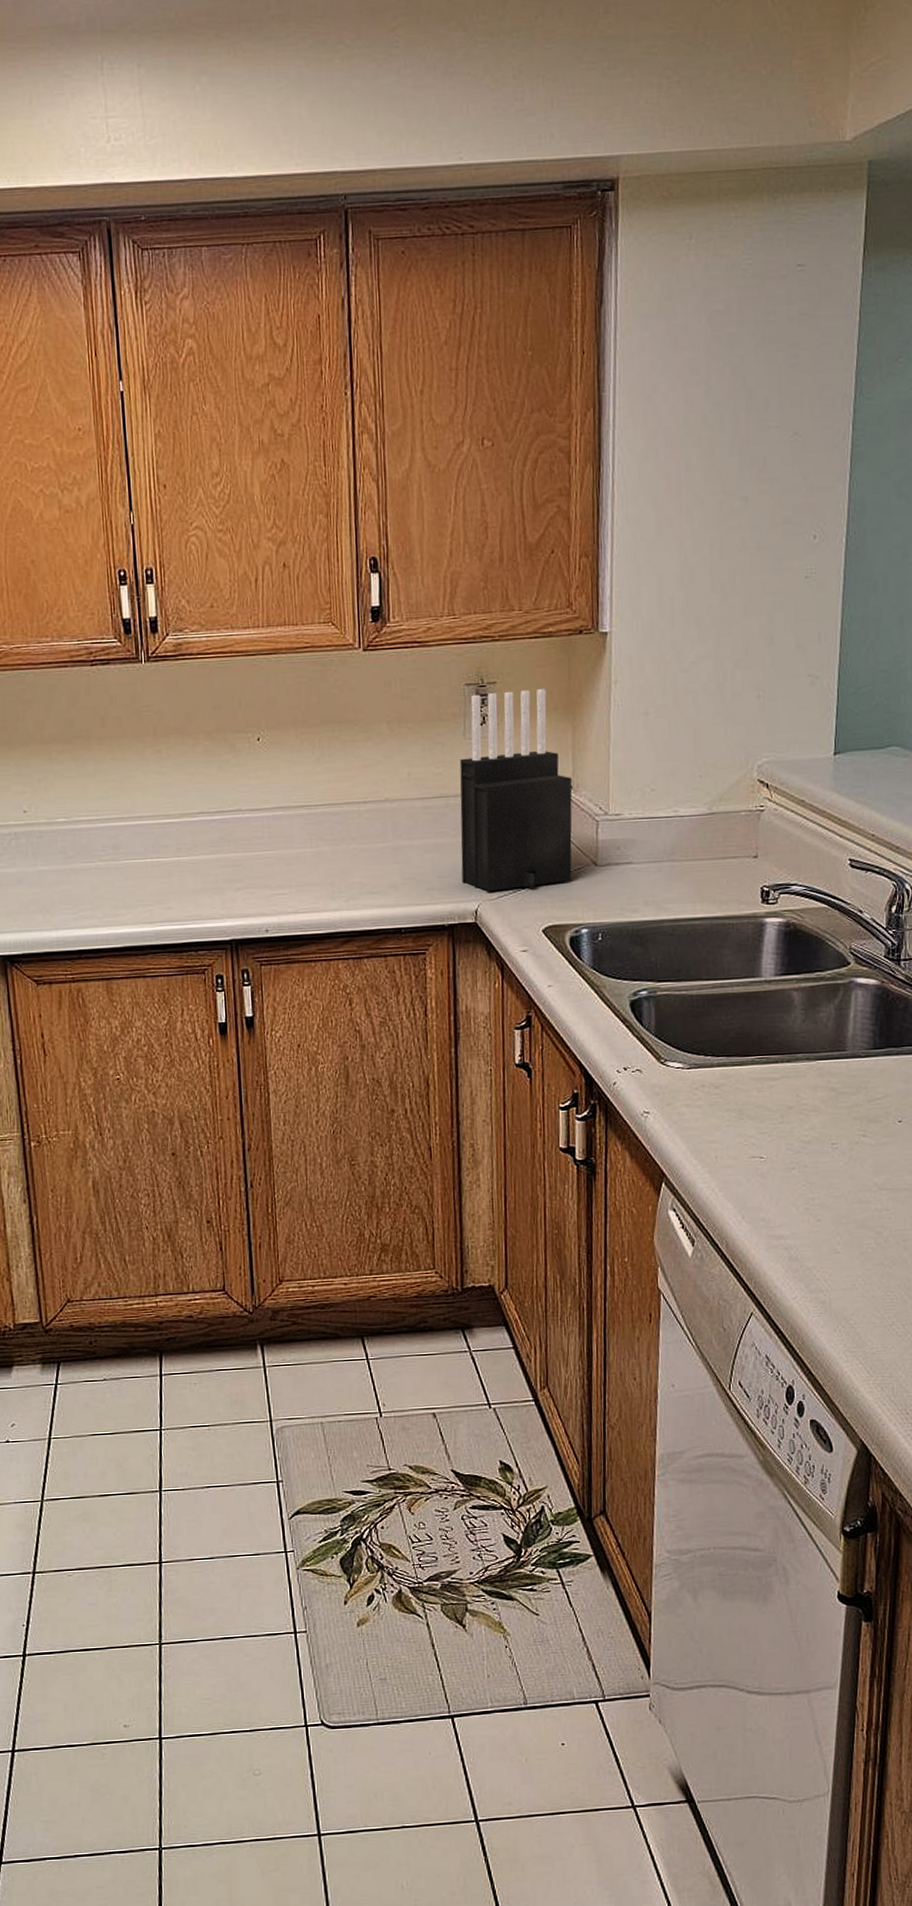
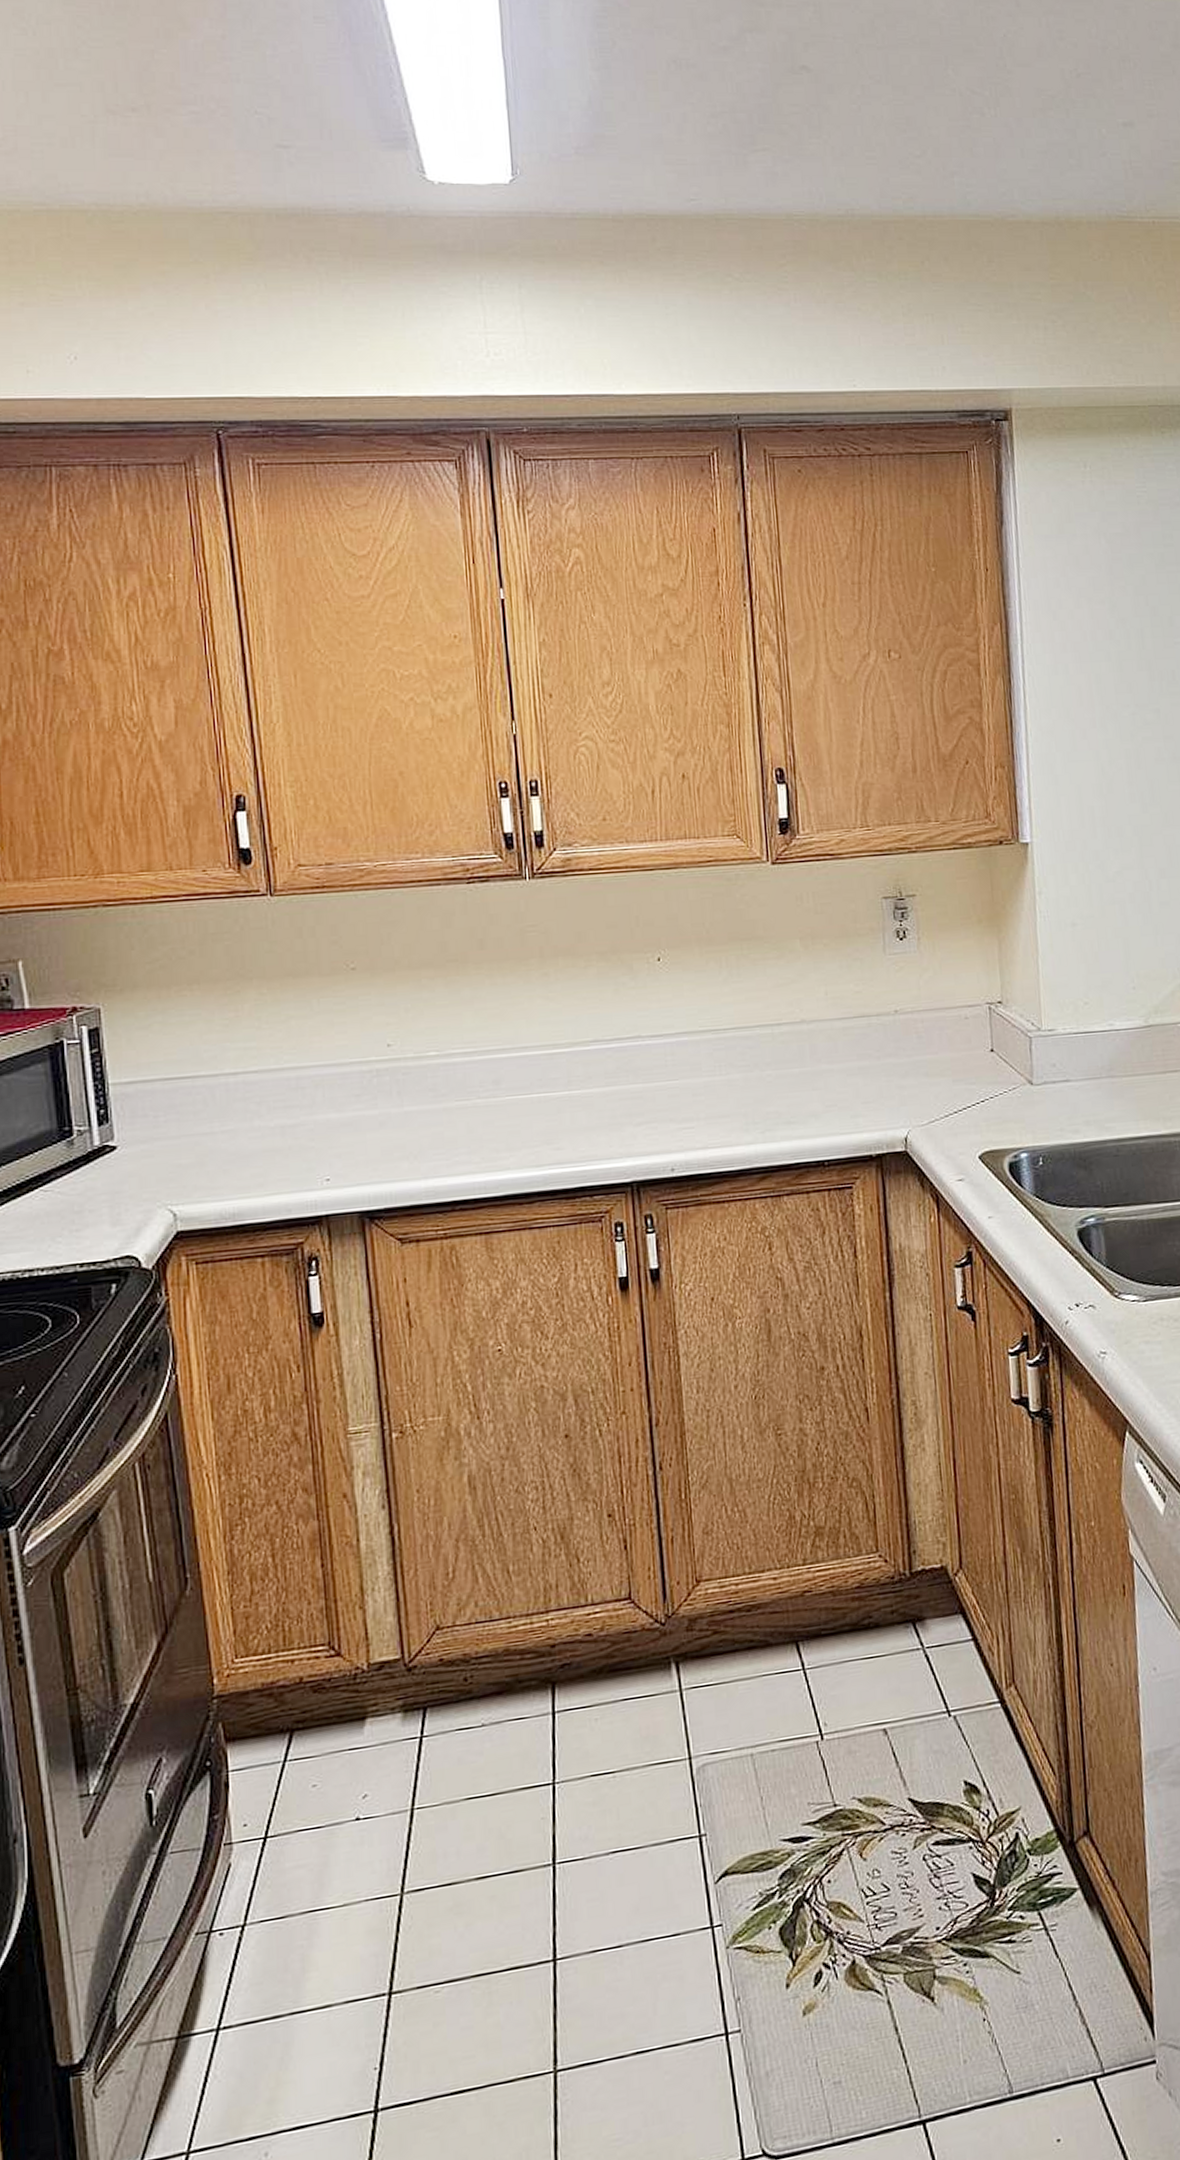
knife block: present [460,689,573,892] -> none [880,901,1007,1117]

